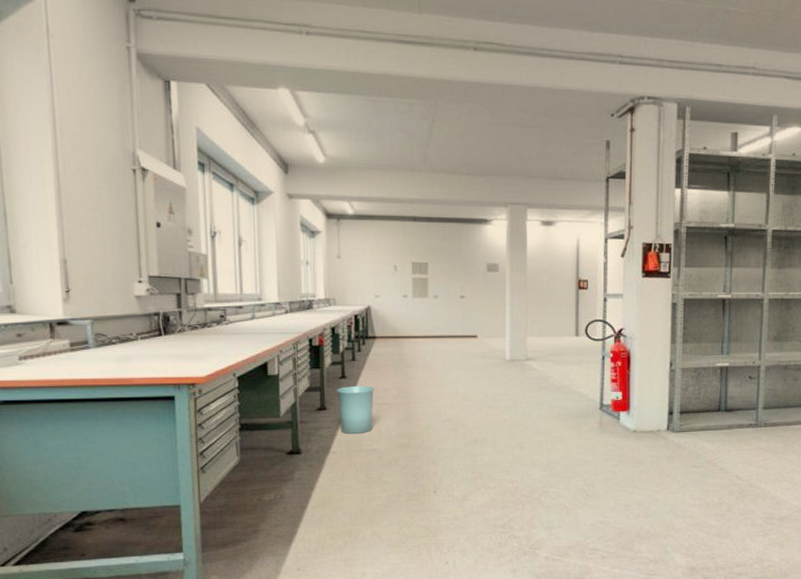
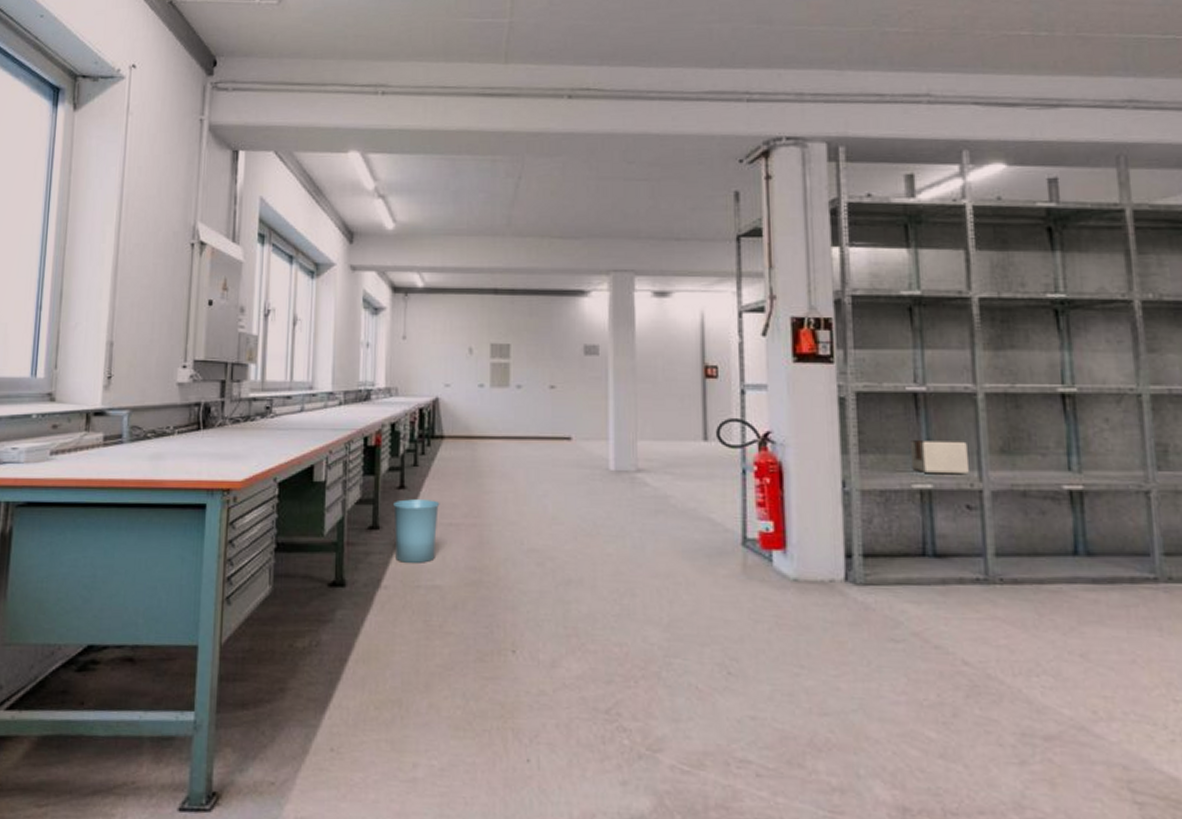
box: none [717,333,754,356] -> present [910,440,969,475]

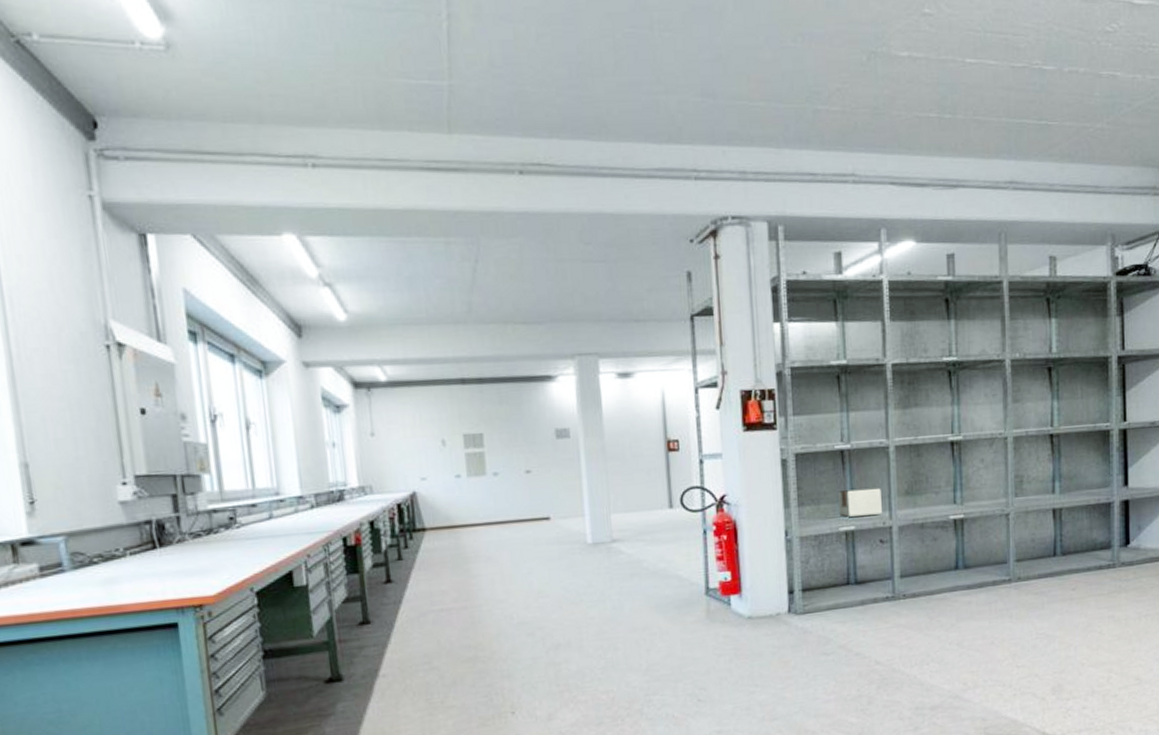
waste bin: present [393,499,440,563] -> none [382,589,430,651]

